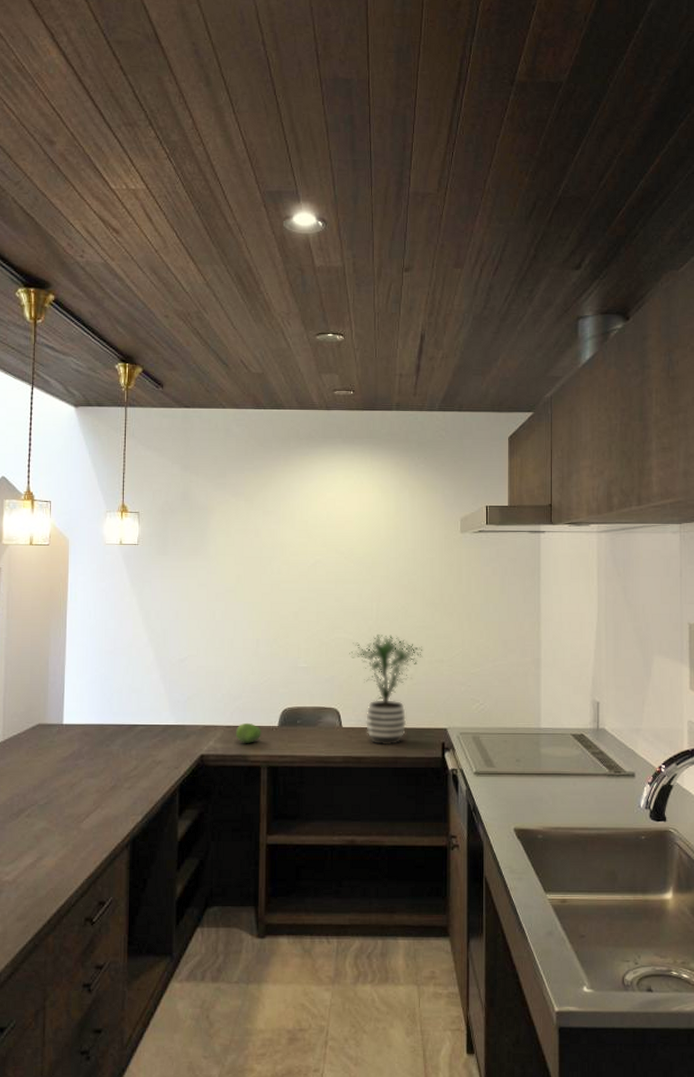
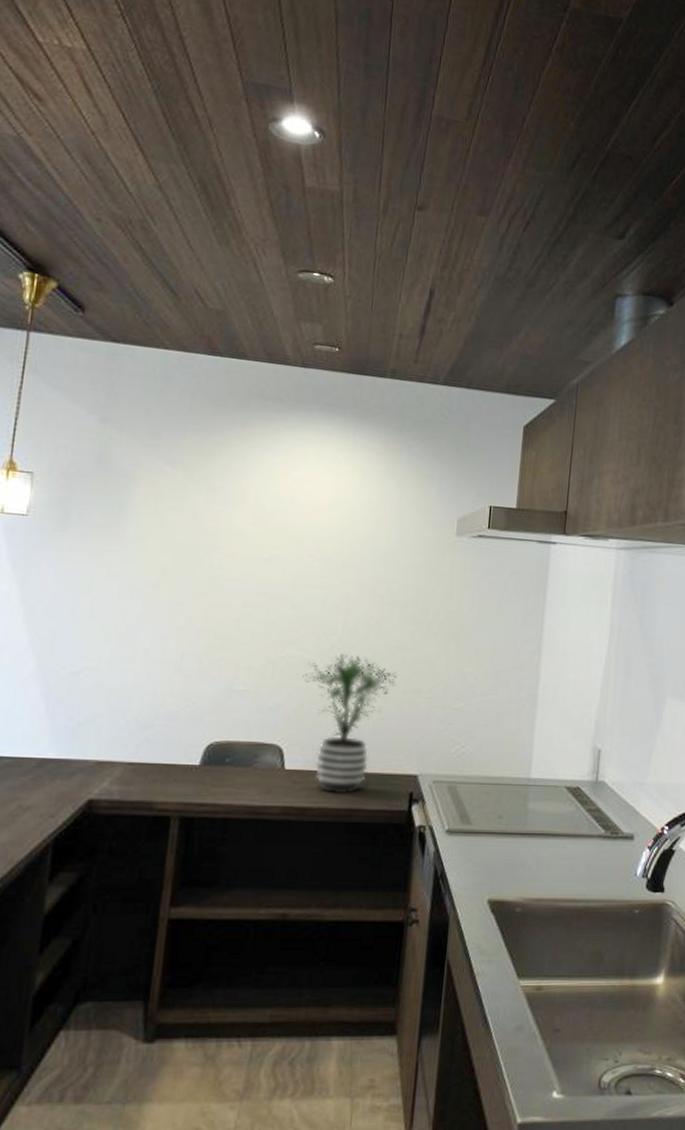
fruit: present [235,722,261,743] -> none [139,759,176,786]

